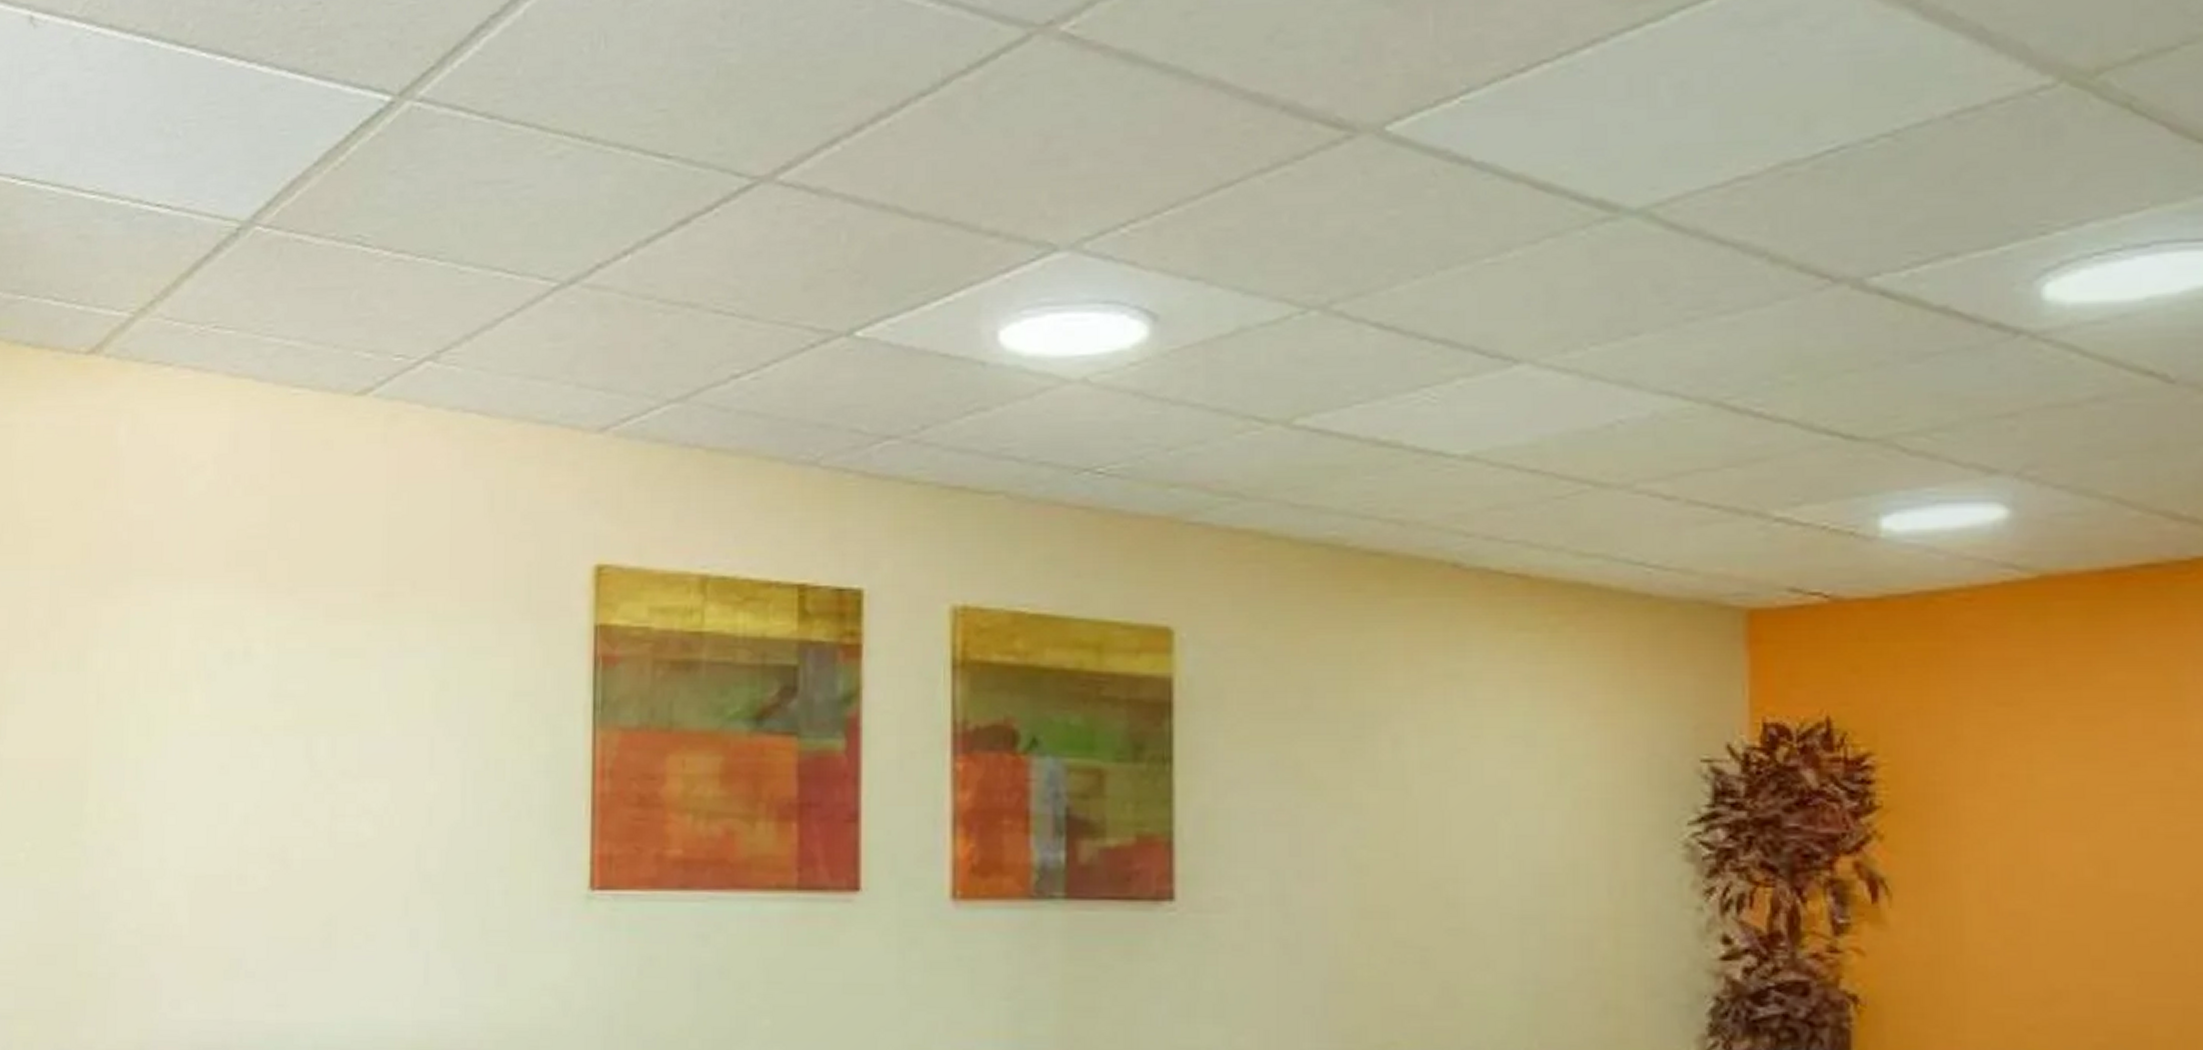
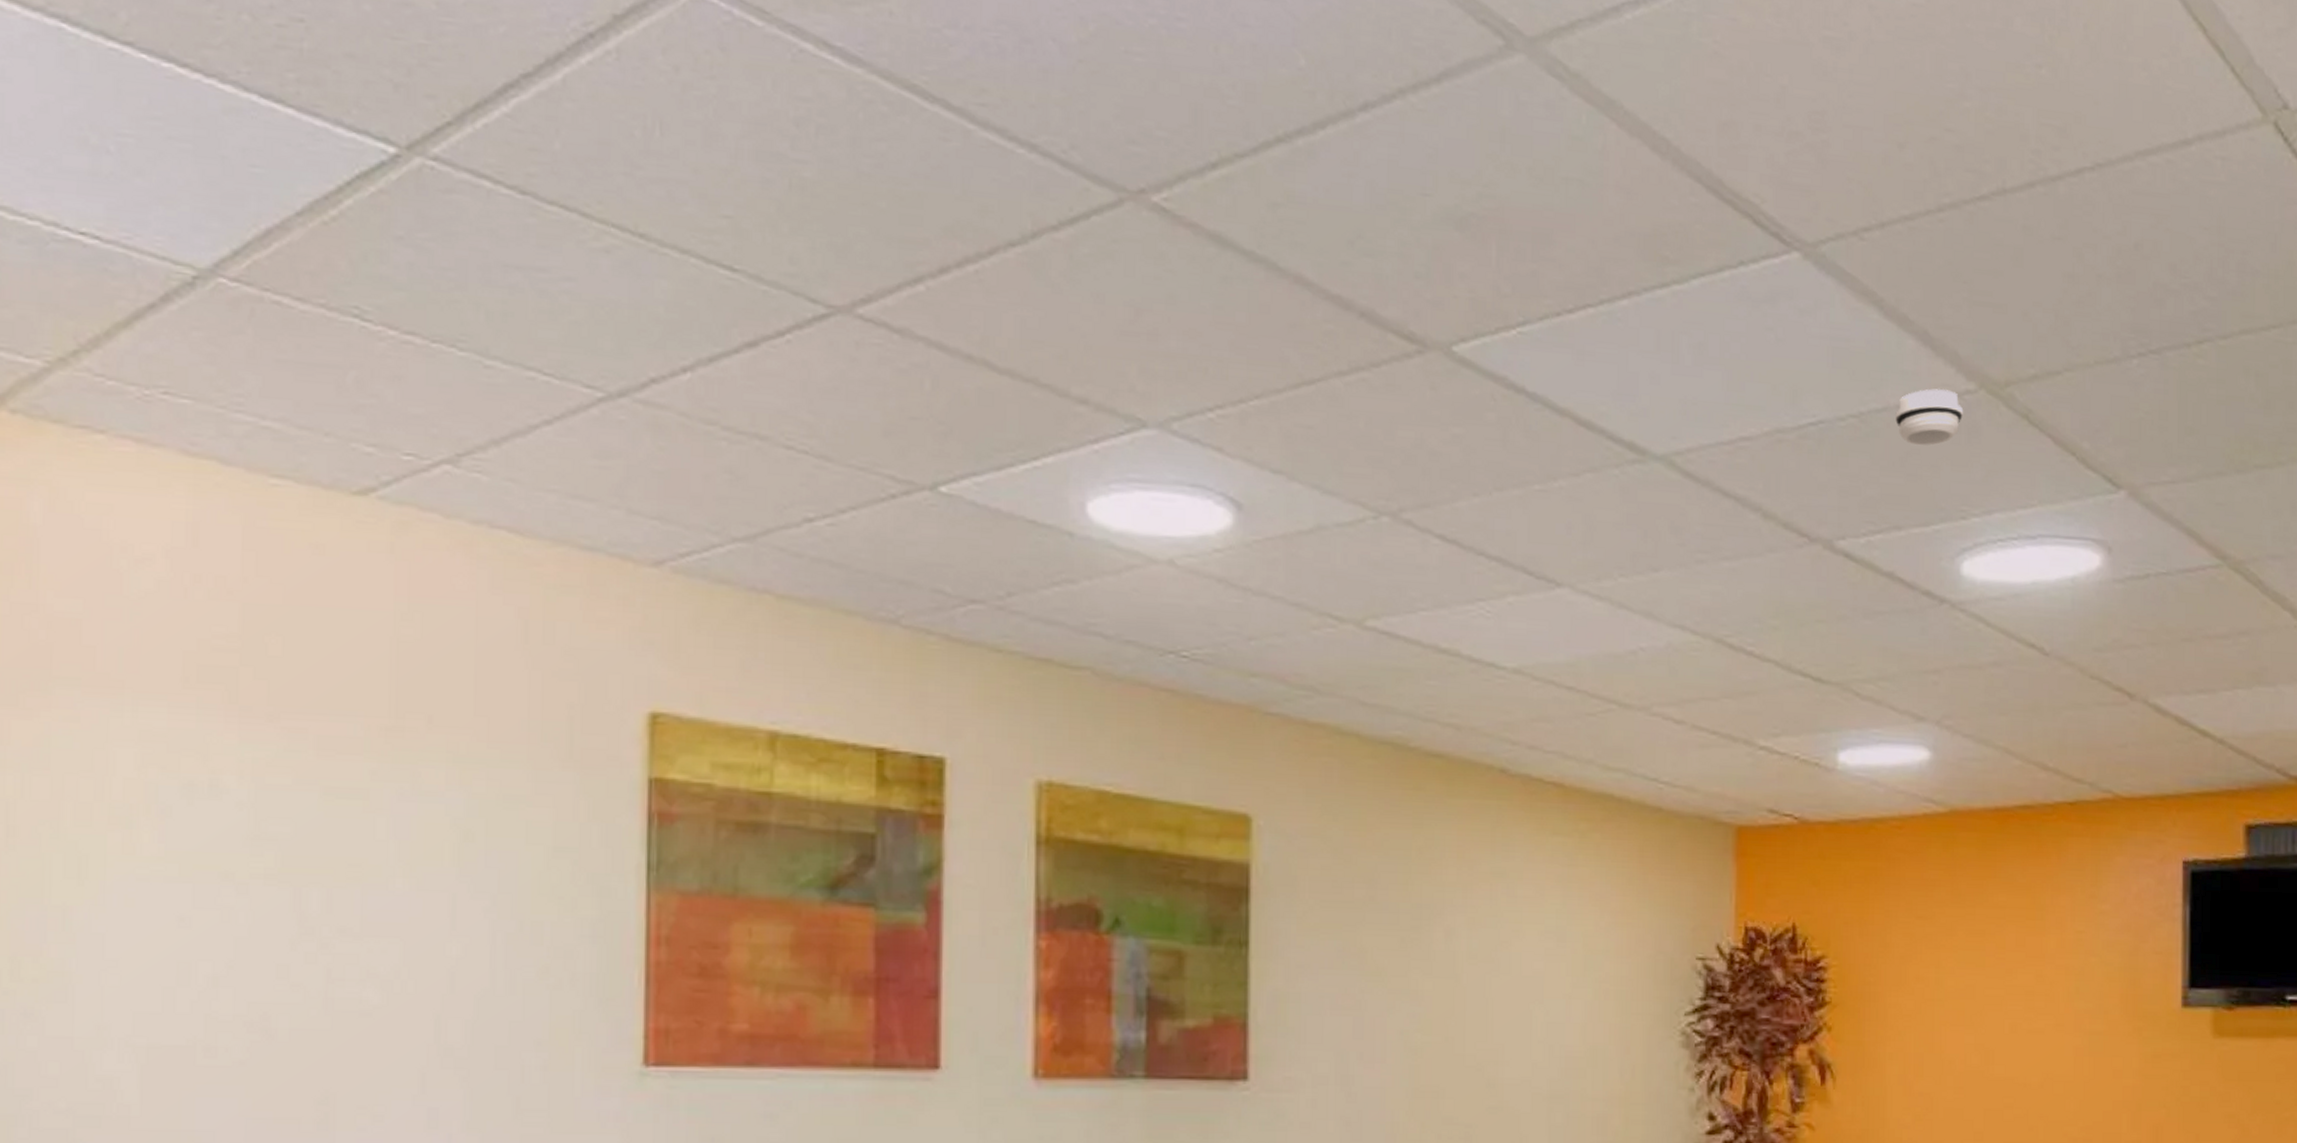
smoke detector: none [1943,89,2038,158] -> present [1895,388,1964,446]

